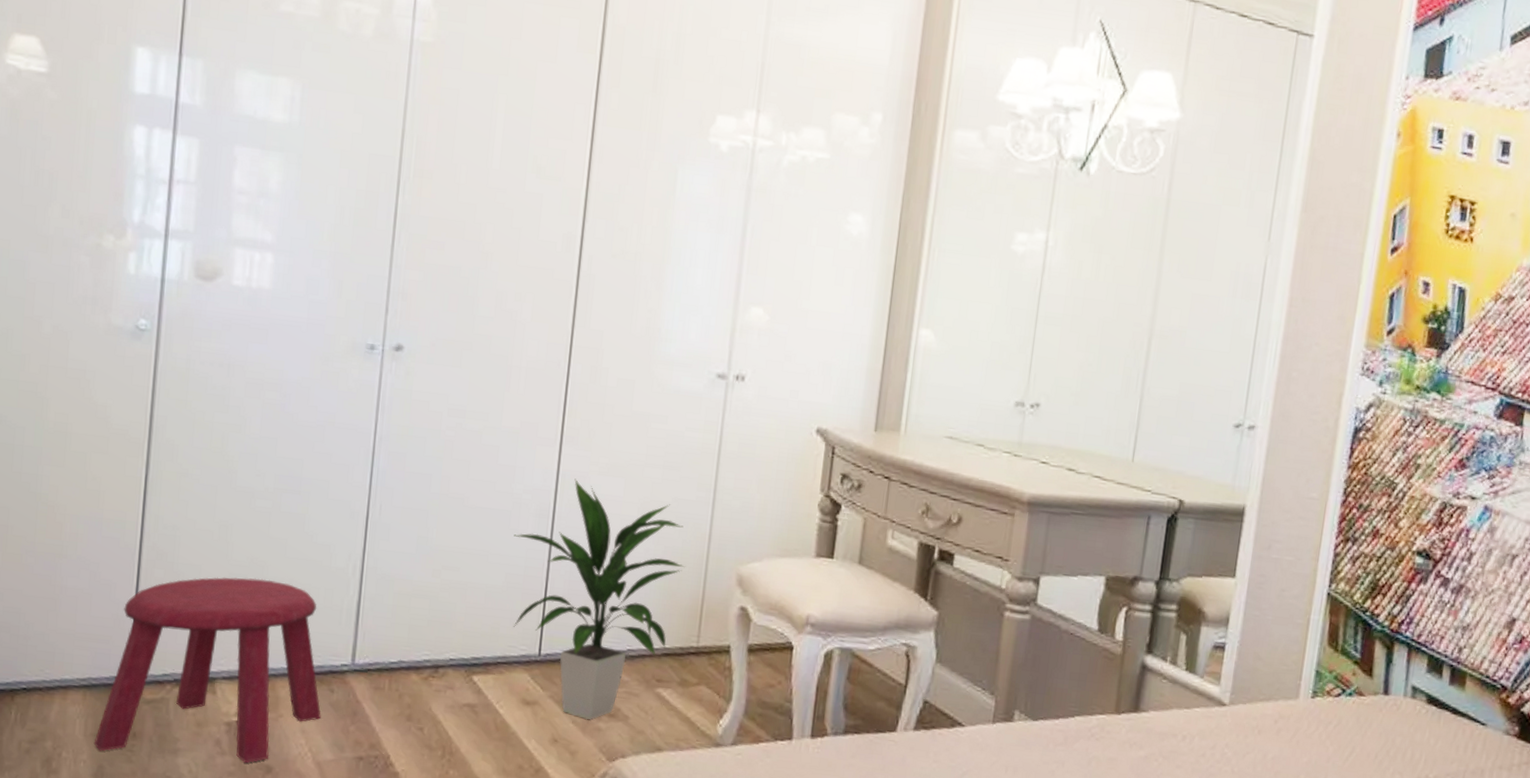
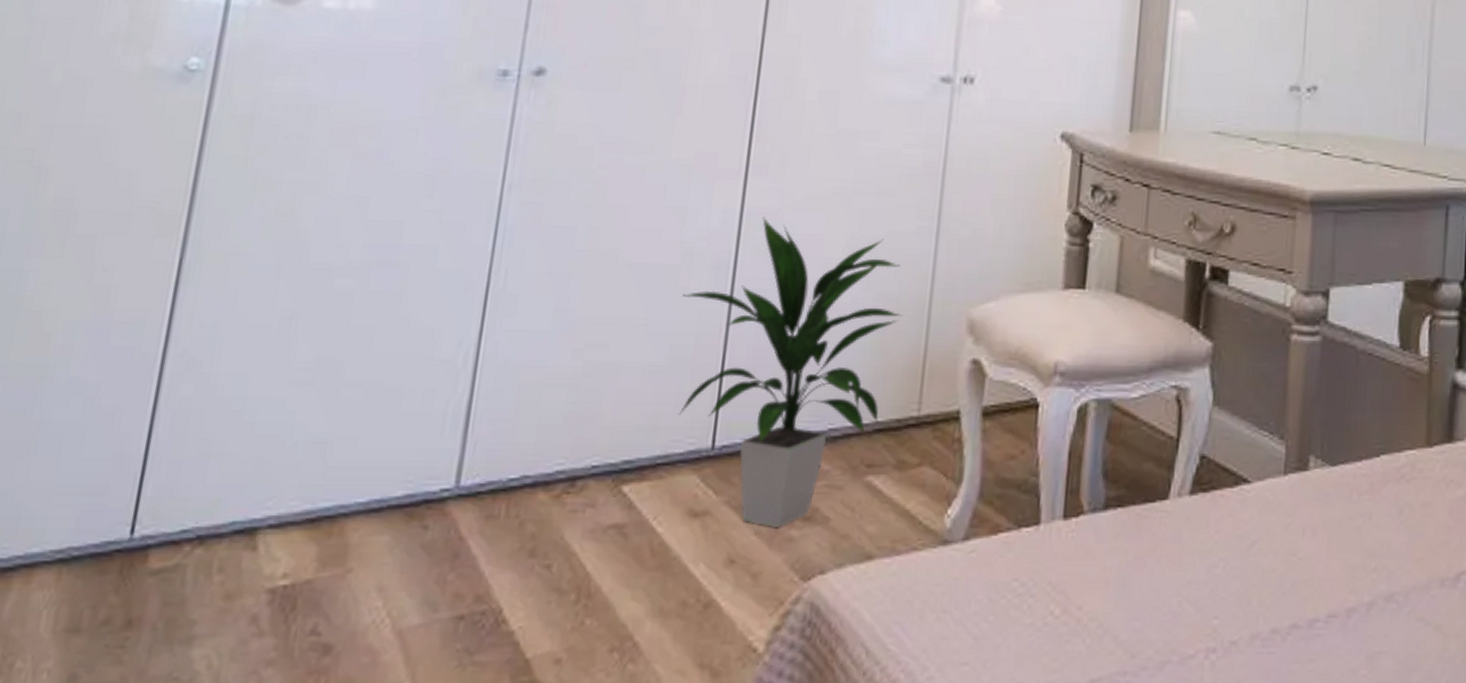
stool: present [93,577,321,763] -> none [65,383,411,653]

